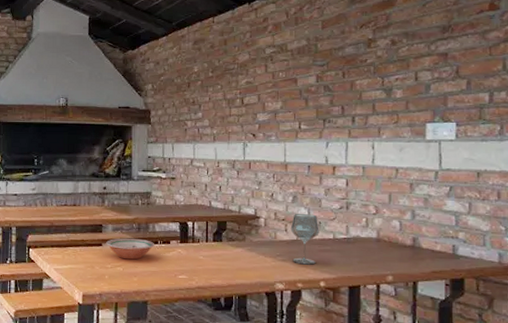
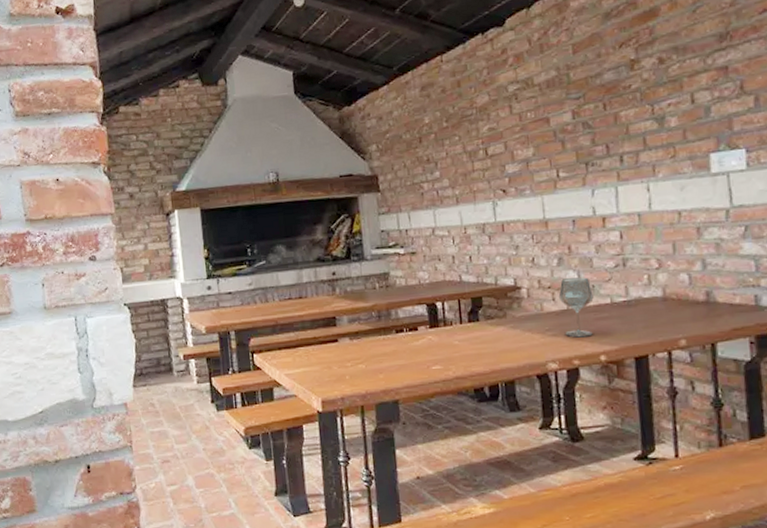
bowl: present [106,238,155,260] -> none [342,328,401,355]

